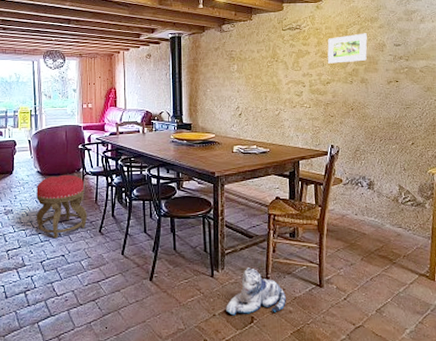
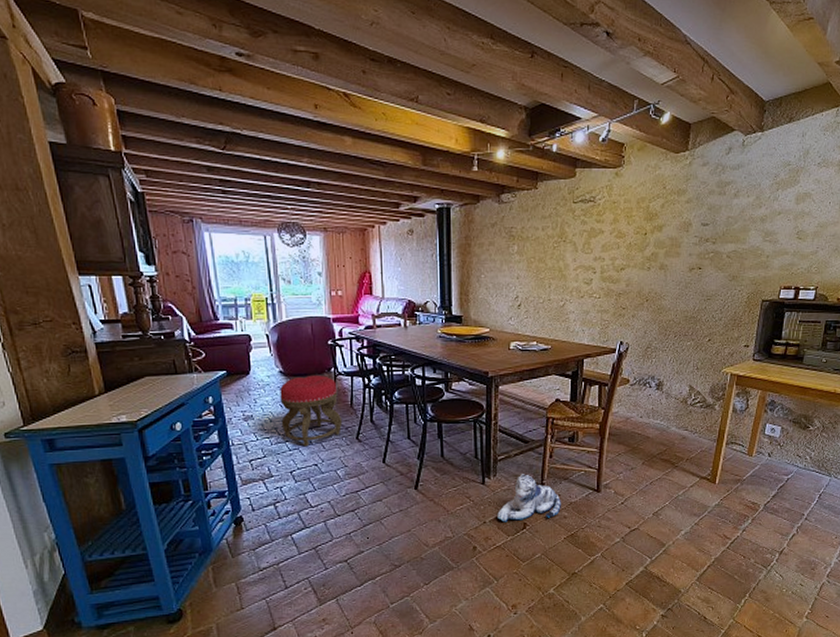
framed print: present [327,33,367,64] -> none [623,209,672,246]

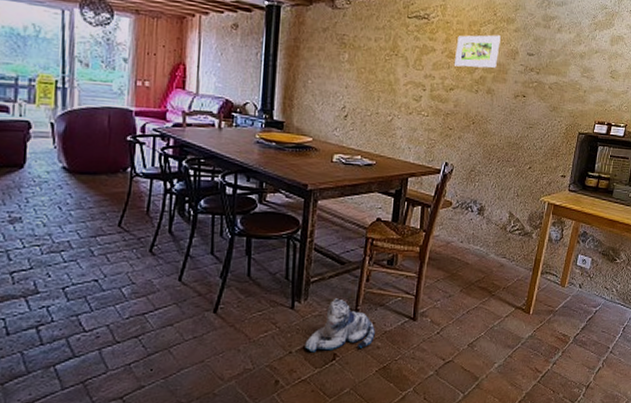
stool: present [280,374,342,447] -> none [57,174,134,259]
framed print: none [623,209,672,246] -> present [453,35,501,68]

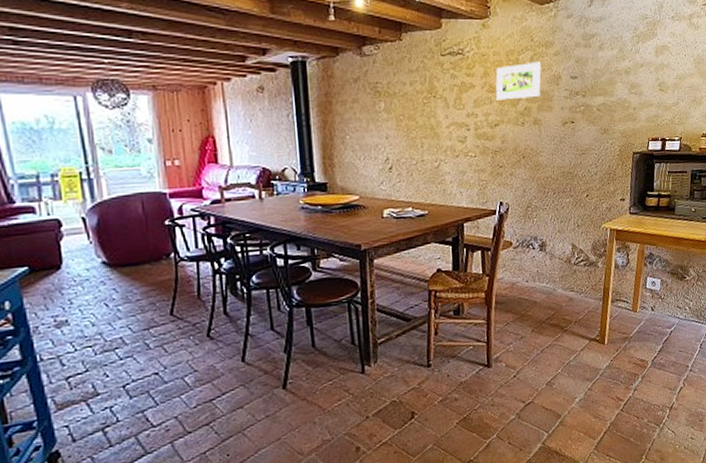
plush toy: present [305,298,375,353] -> none [381,356,451,414]

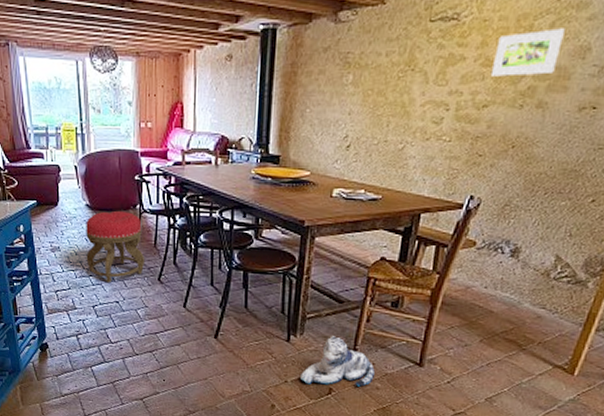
stool: none [104,262,188,353] -> present [86,210,144,283]
plush toy: none [381,356,451,414] -> present [300,336,375,387]

